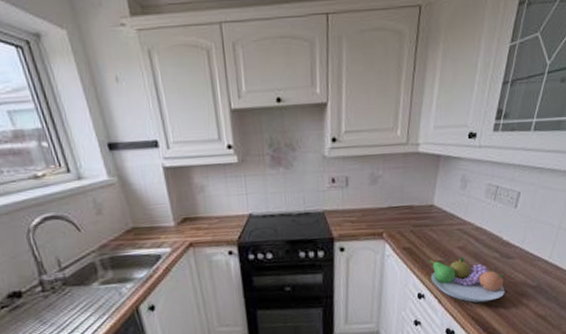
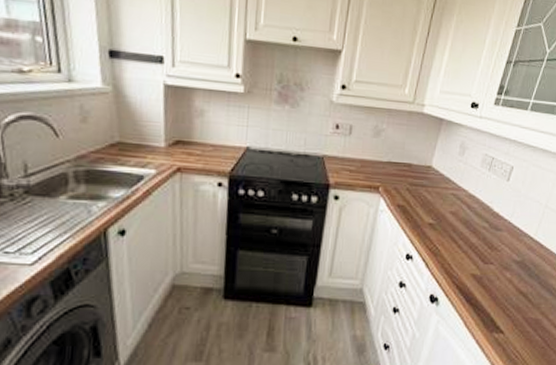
fruit bowl: present [429,256,505,303] -> none [421,220,491,272]

